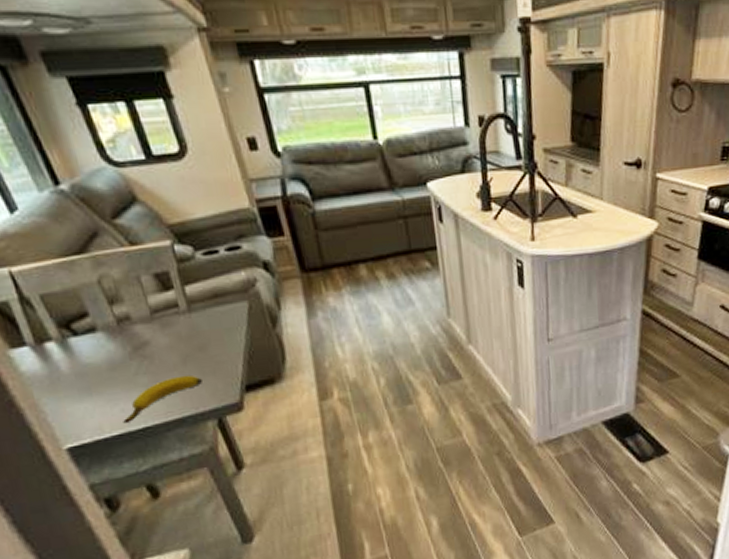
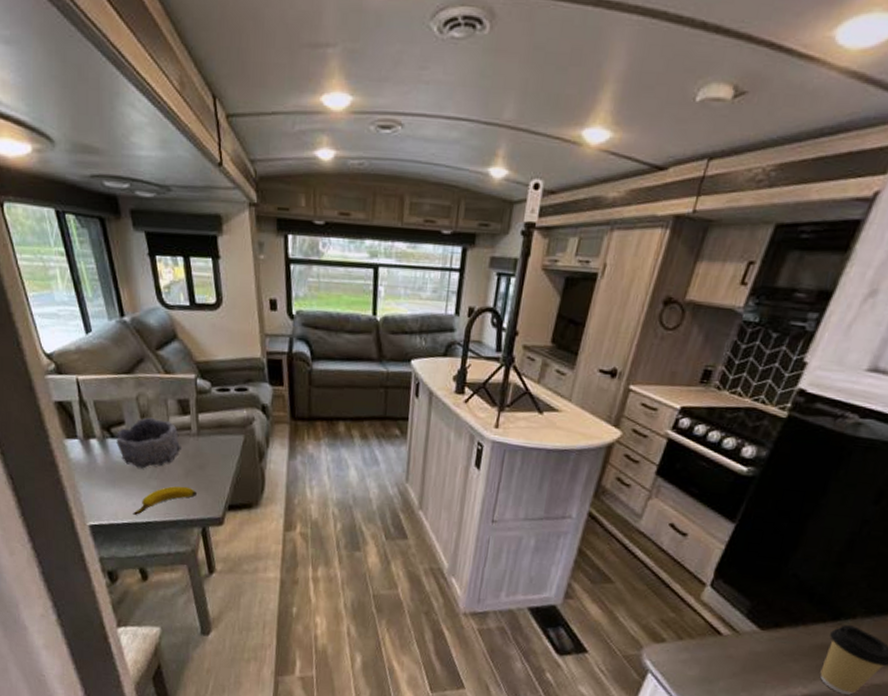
bowl: none [80,301,171,366] -> present [116,417,181,469]

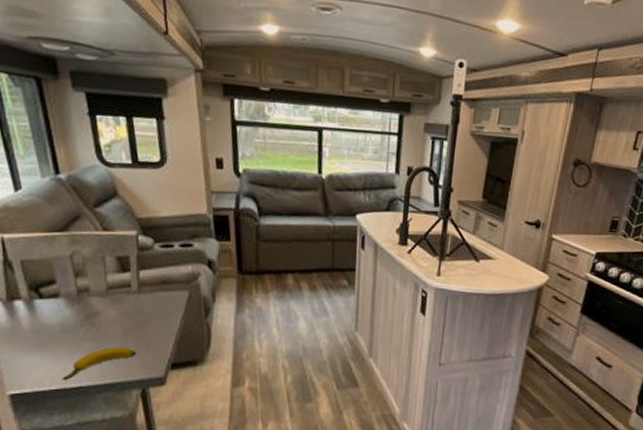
bowl: present [116,417,181,469] -> none [45,275,120,330]

